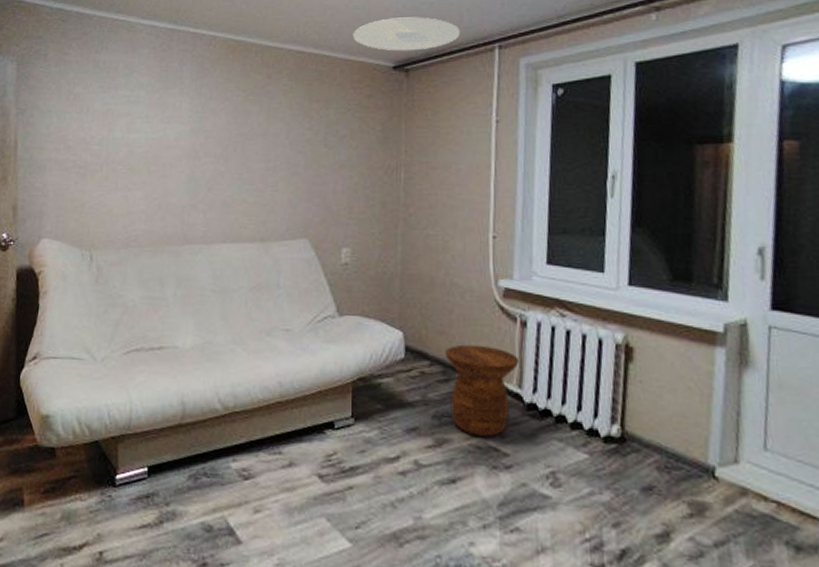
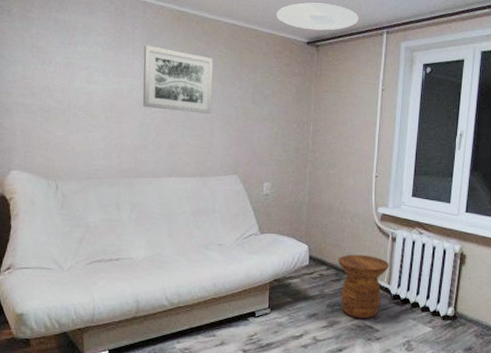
wall art: none [191,83,276,162] -> present [142,45,214,114]

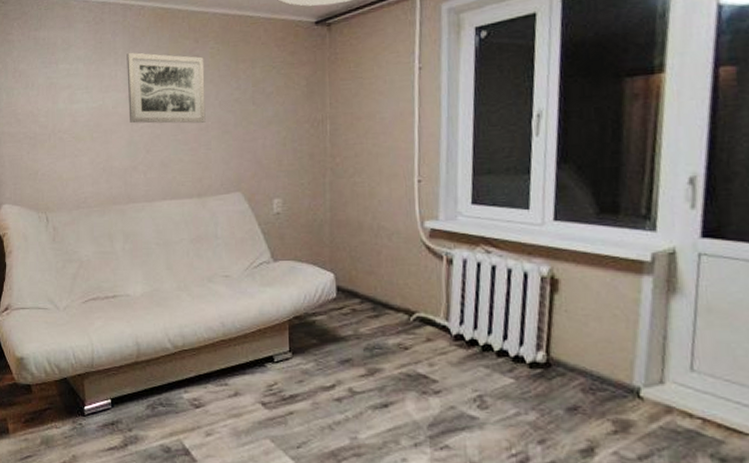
side table: present [338,254,389,318] -> none [374,282,445,365]

